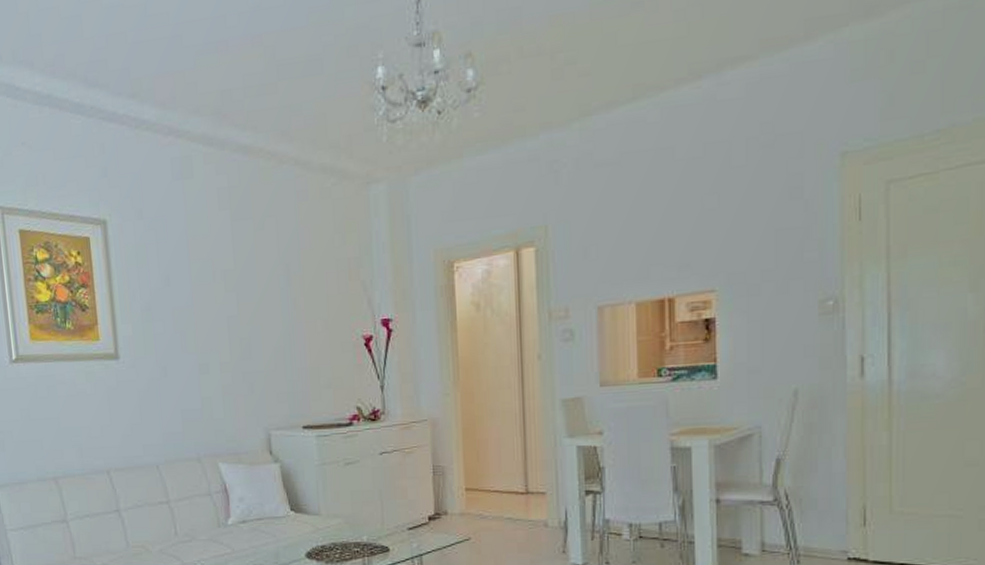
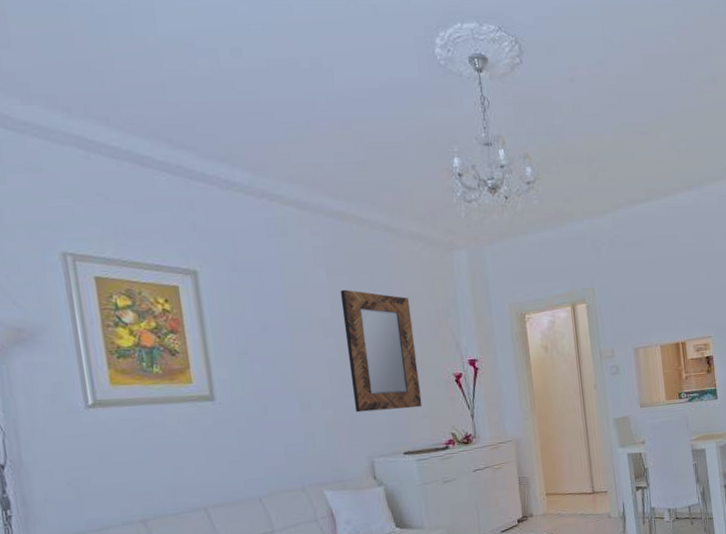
home mirror: none [243,236,326,378] -> present [340,289,422,413]

